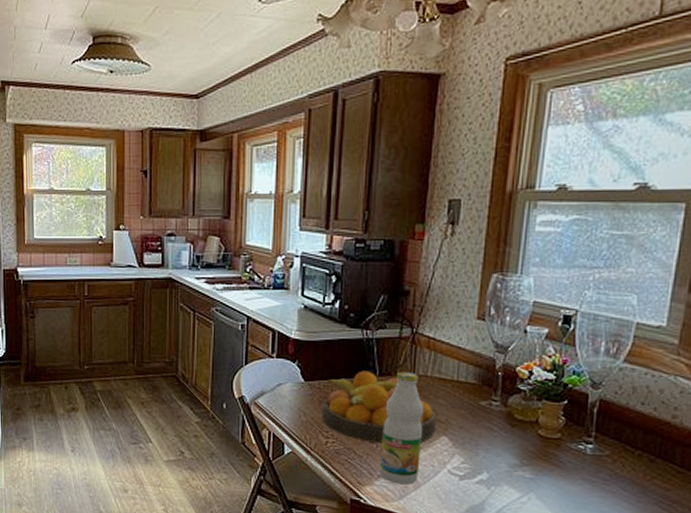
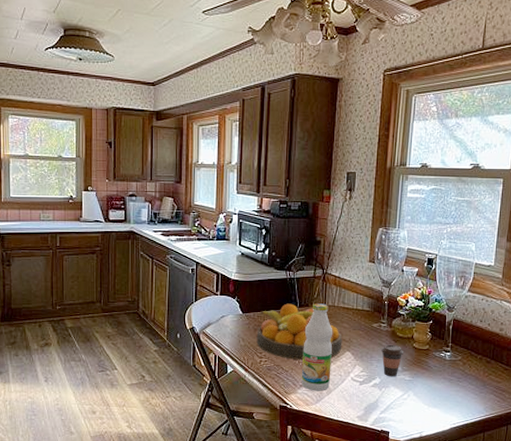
coffee cup: none [491,429,525,473] -> present [381,344,404,377]

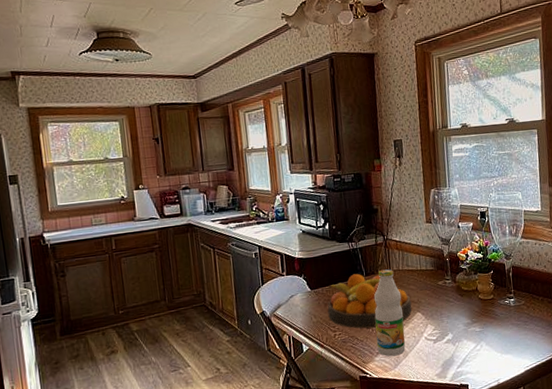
coffee cup: present [381,344,404,377] -> none [449,299,472,331]

